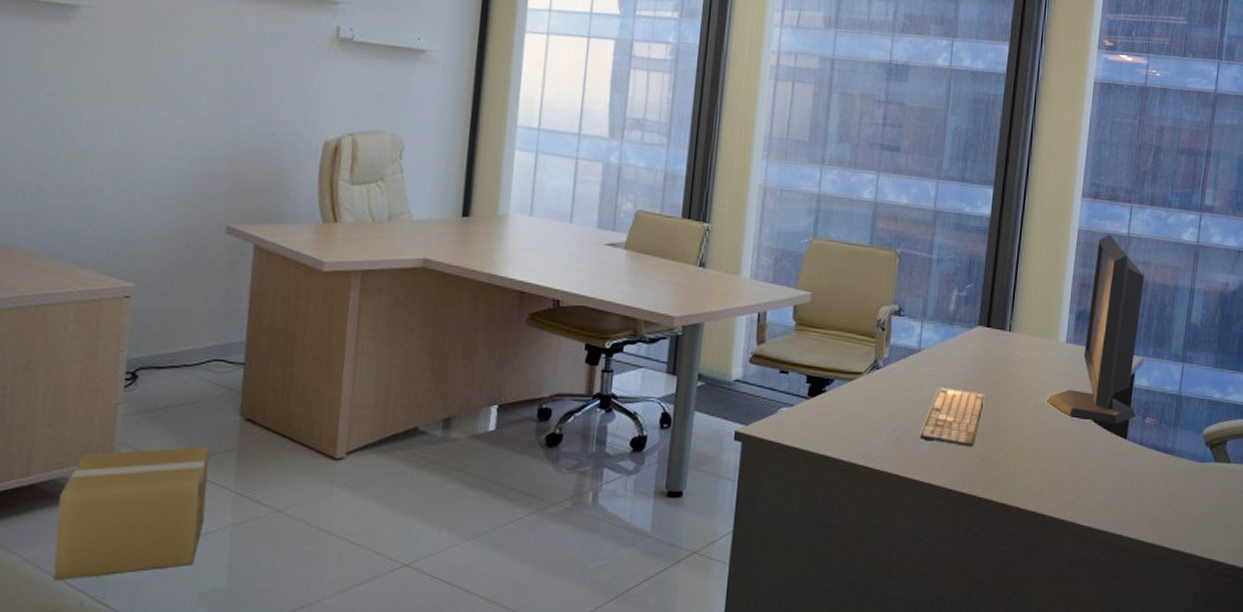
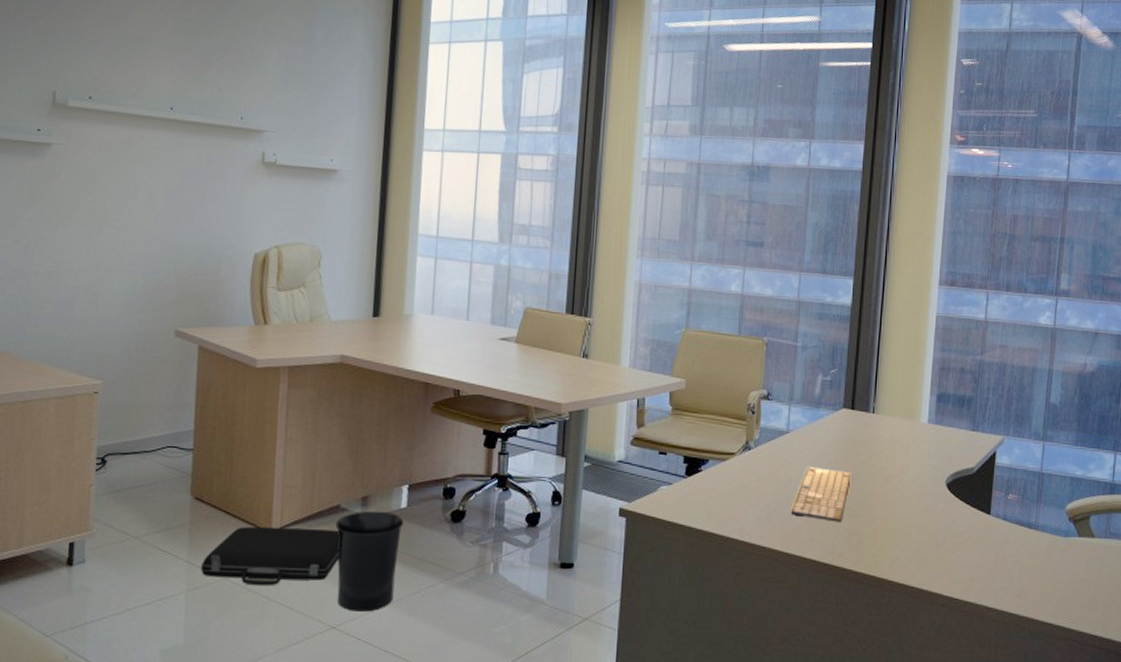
cardboard box: present [52,446,211,581] -> none [42,521,167,638]
briefcase: none [250,451,416,519] -> present [201,526,340,586]
waste bin: none [411,433,491,547] -> present [335,510,403,612]
monitor: present [1045,234,1144,424] -> none [910,320,1002,500]

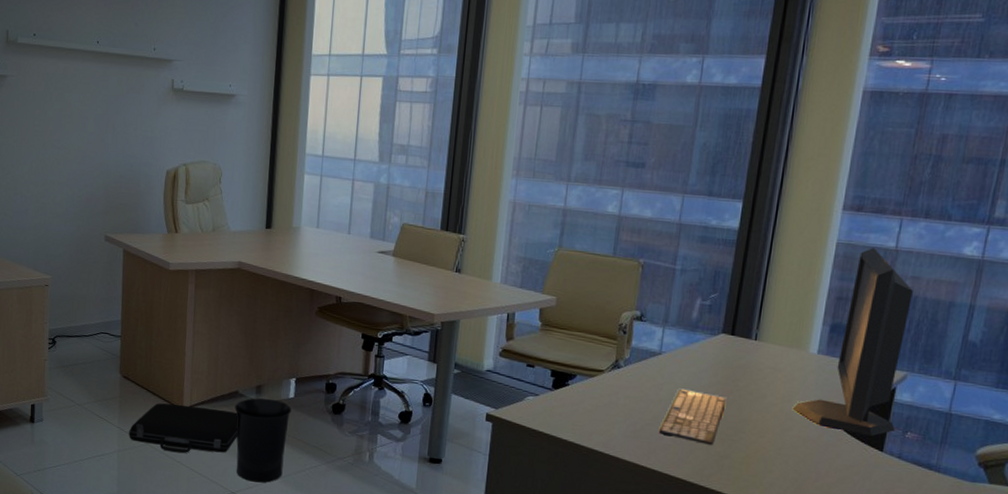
monitor: none [910,320,1002,500] -> present [792,248,913,436]

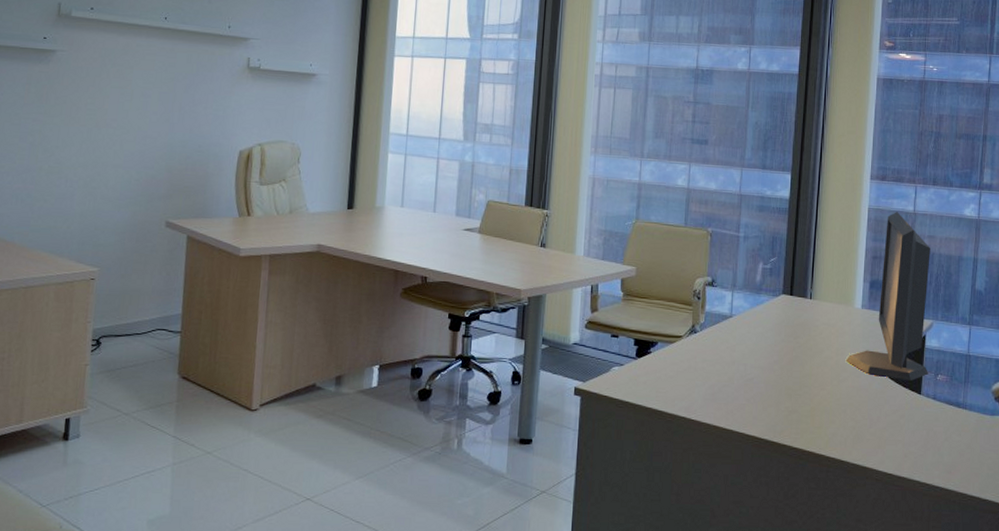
briefcase: present [129,403,238,453] -> none [186,404,315,460]
waste bin: present [234,398,291,483] -> none [311,389,374,484]
keyboard: present [658,388,727,445] -> none [734,348,791,401]

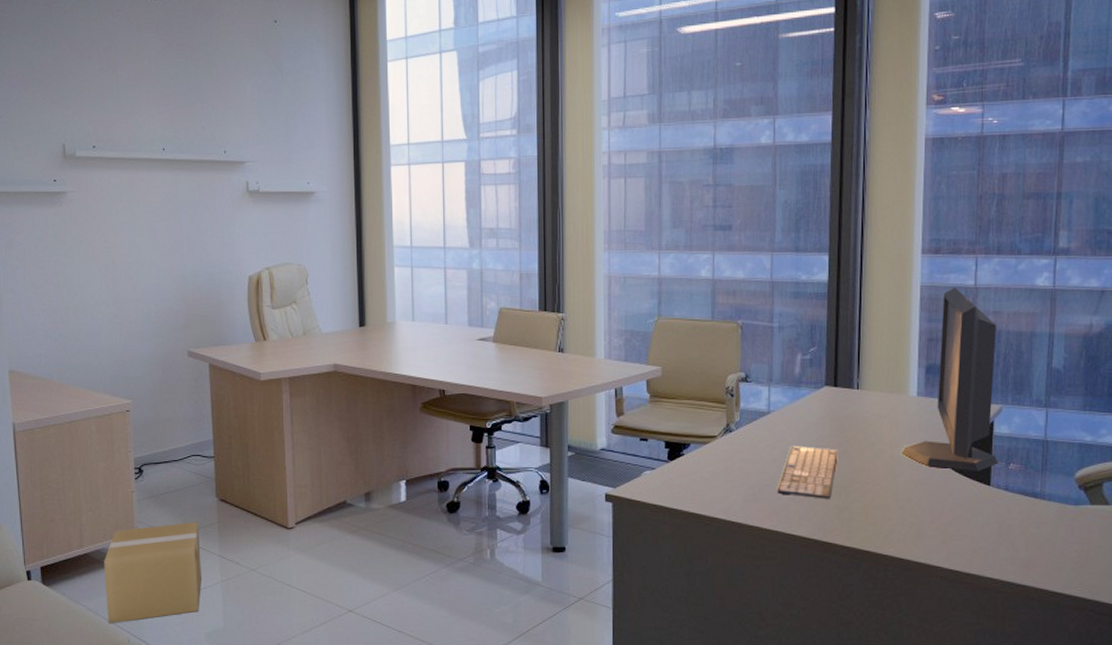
cardboard box: none [39,399,156,508] -> present [104,521,201,624]
keyboard: none [734,348,791,401] -> present [777,445,838,499]

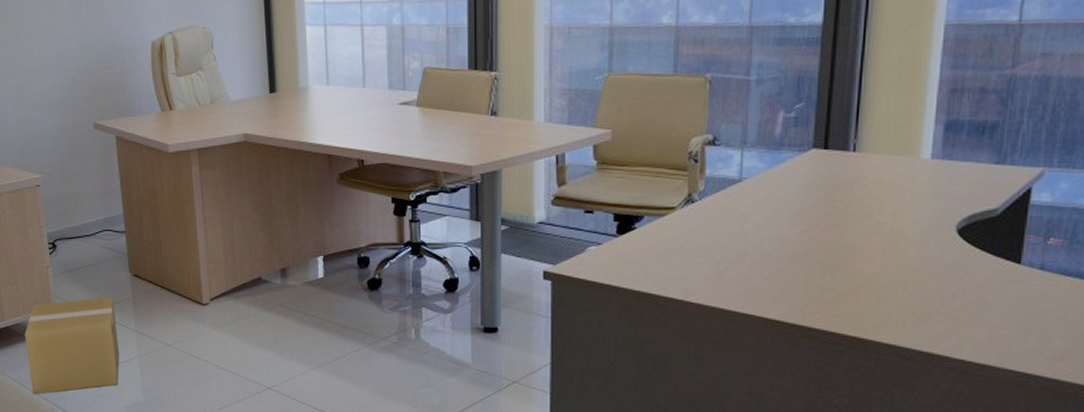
keyboard: present [777,445,838,499] -> none [747,217,825,278]
monitor: present [900,287,998,471] -> none [905,25,1045,247]

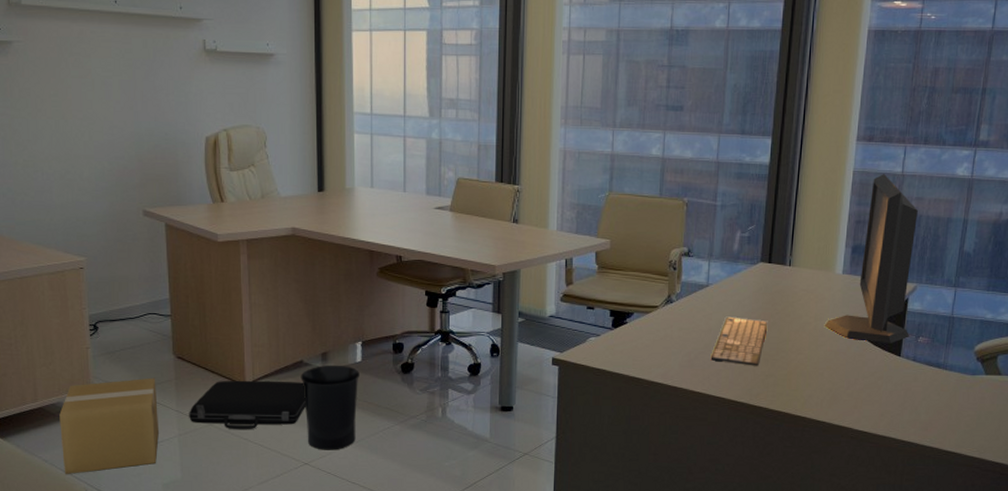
briefcase: none [147,298,267,352] -> present [189,380,307,430]
waste bin: none [259,281,322,374] -> present [300,364,359,450]
keyboard: none [747,217,825,278] -> present [710,316,768,366]
monitor: none [905,25,1045,247] -> present [824,174,918,343]

